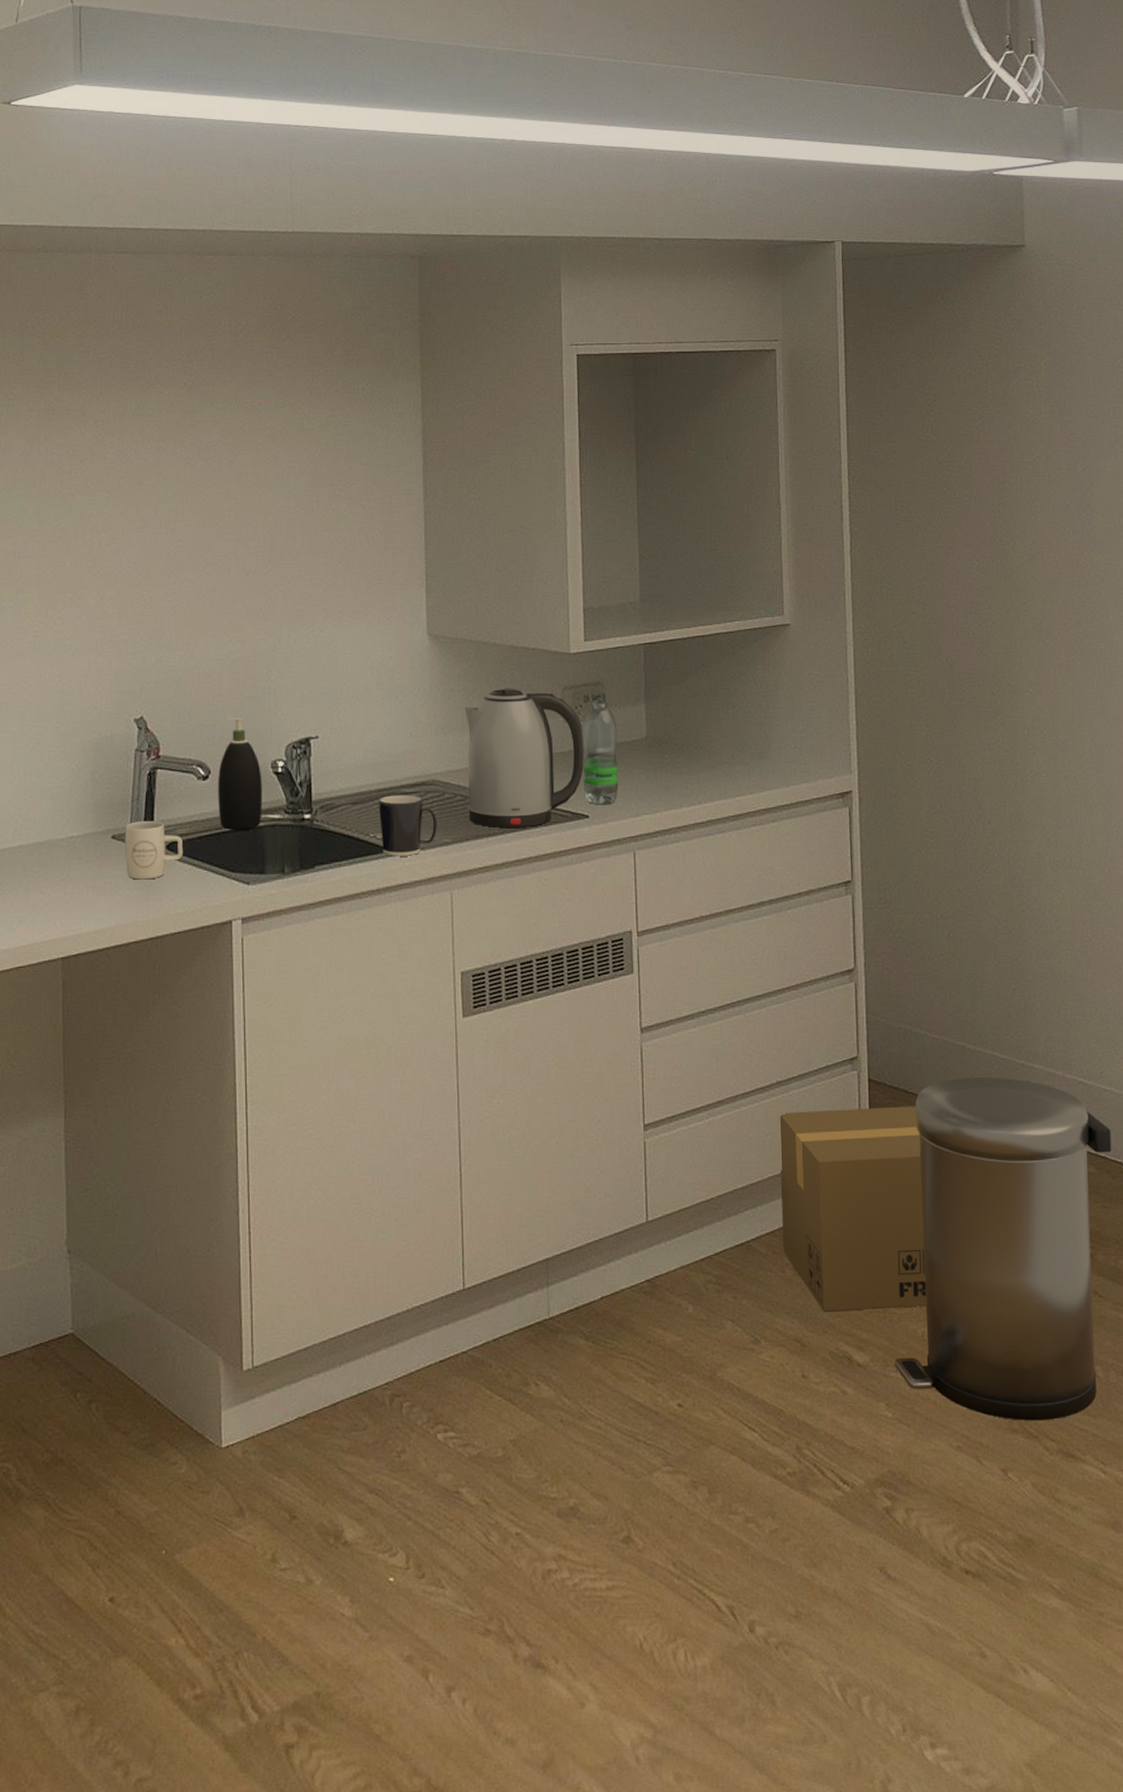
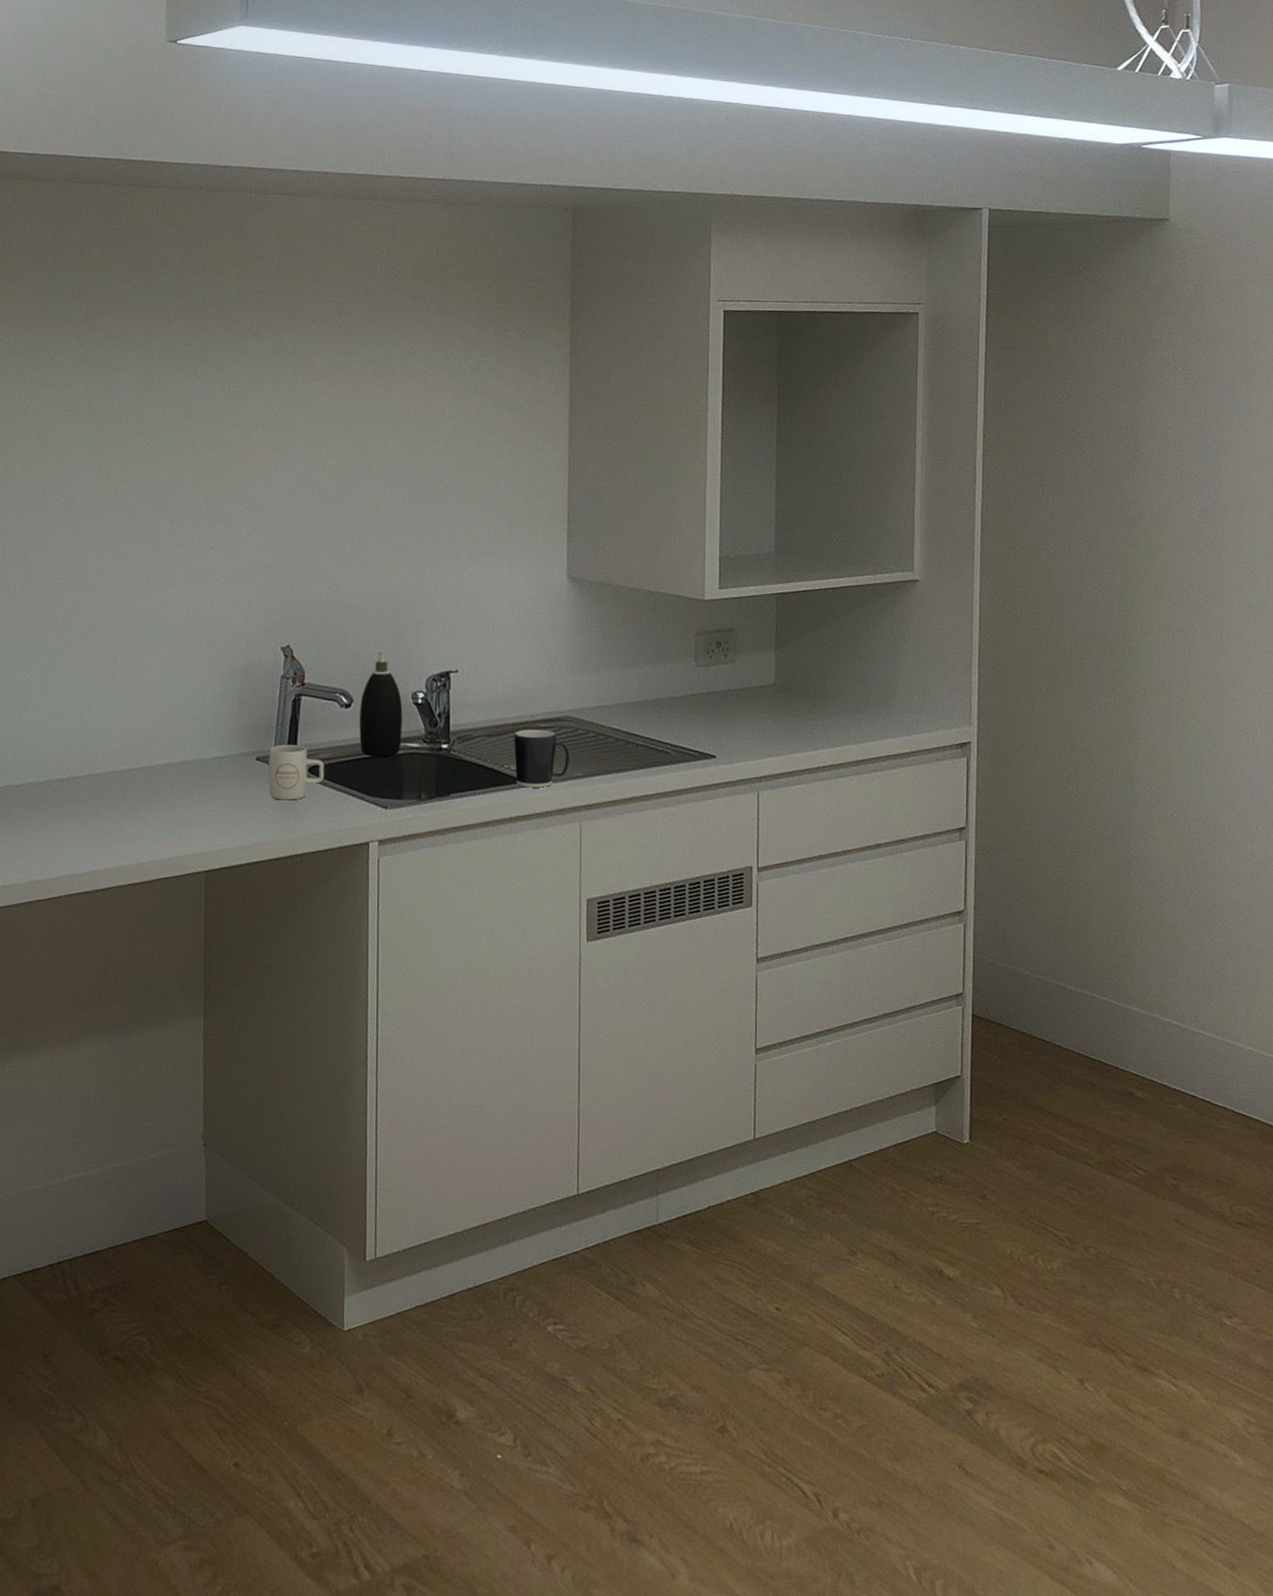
kettle: present [464,688,584,828] -> none [600,631,714,764]
bottle: present [582,693,619,805] -> none [711,639,747,747]
cardboard box: present [780,1105,926,1312] -> none [883,1041,1018,1229]
pedal bin: present [894,1077,1112,1421] -> none [982,1017,1201,1336]

